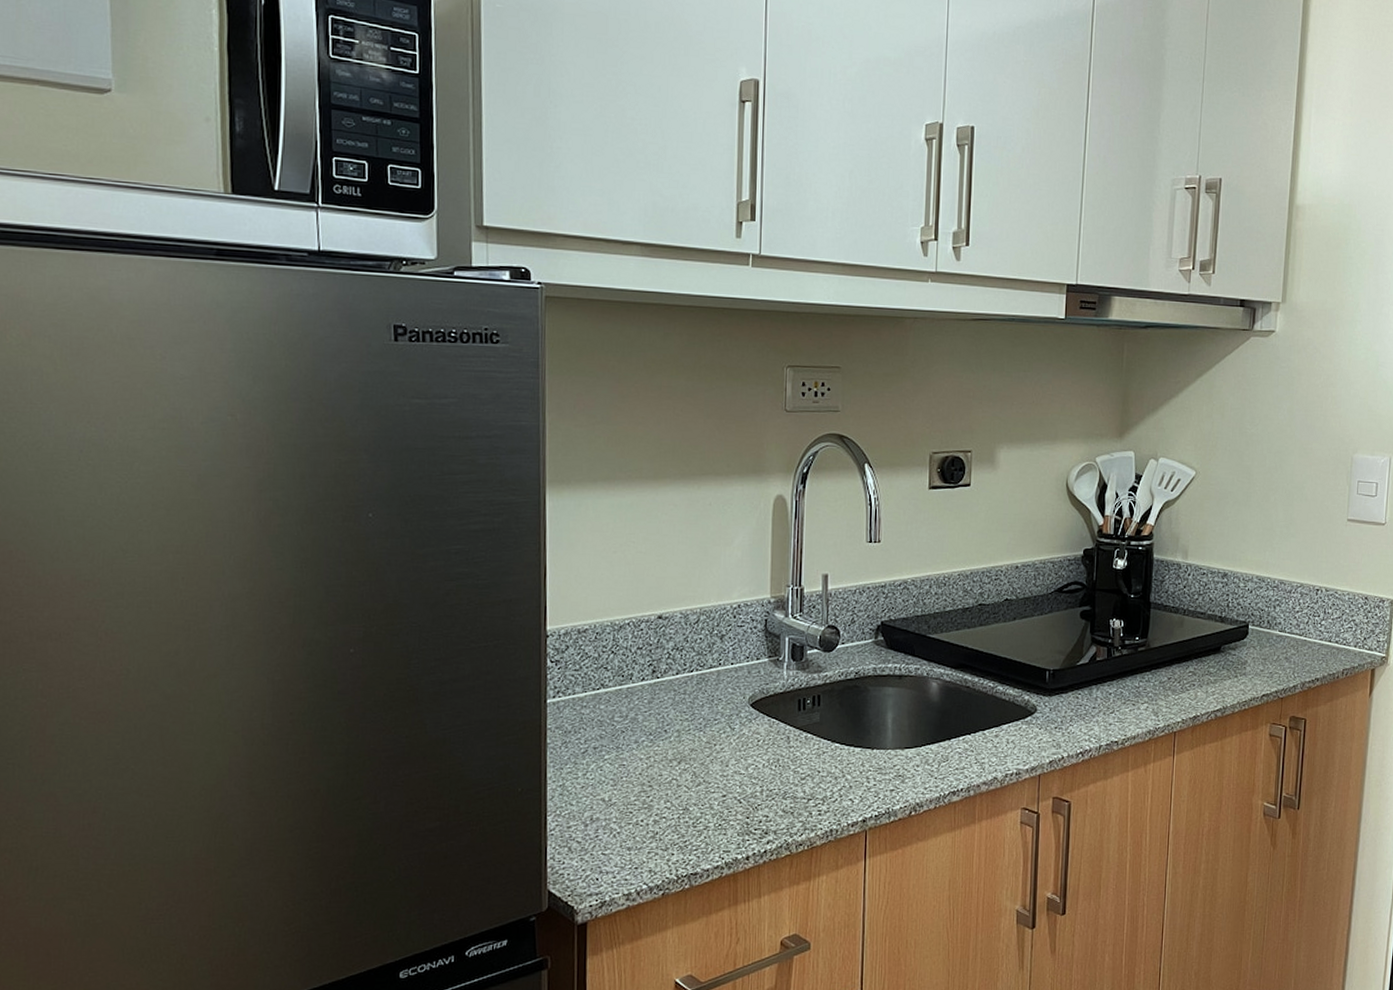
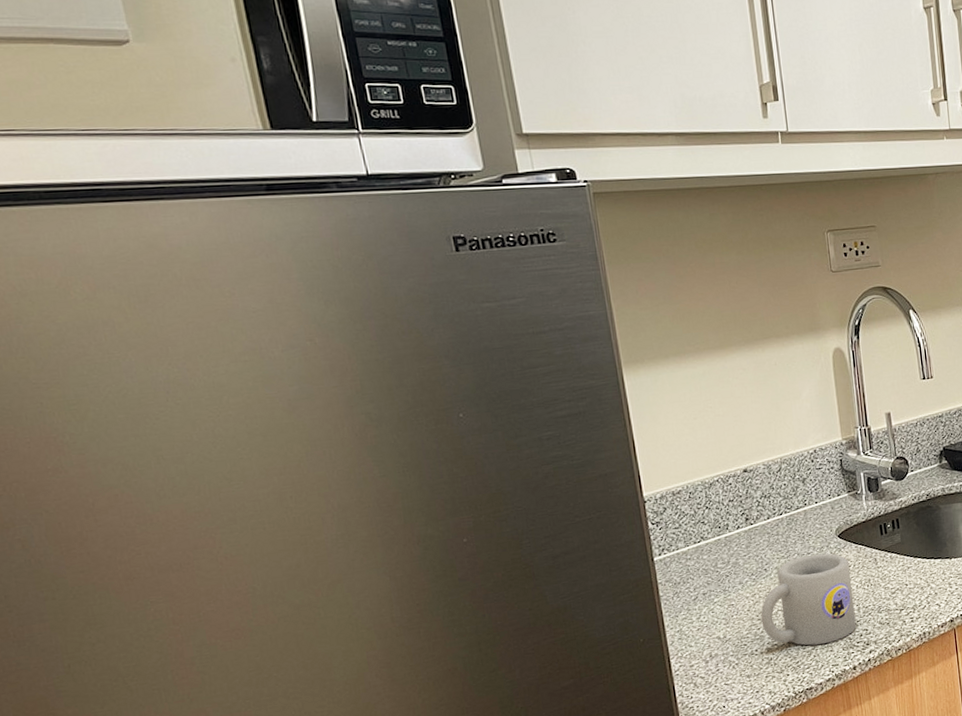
mug: none [652,721,759,825] -> present [760,553,857,646]

